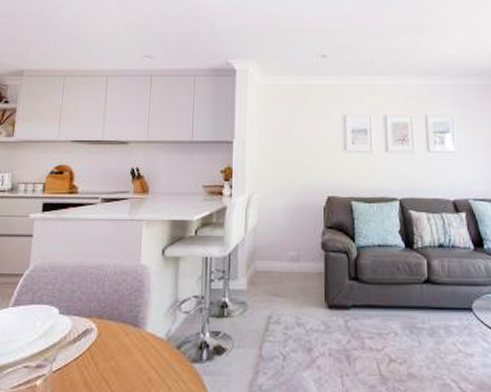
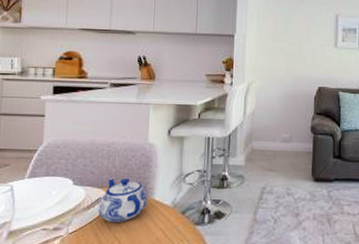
teapot: none [85,305,139,360] -> present [98,177,148,223]

